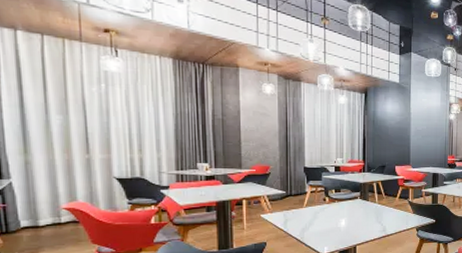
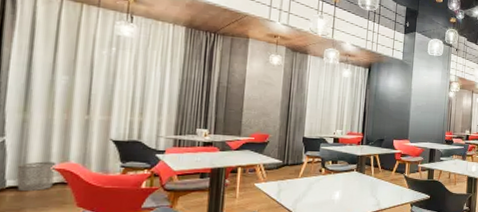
waste bin: none [28,201,66,231] -> present [17,161,57,192]

